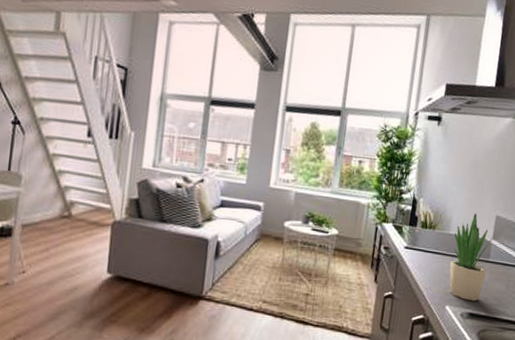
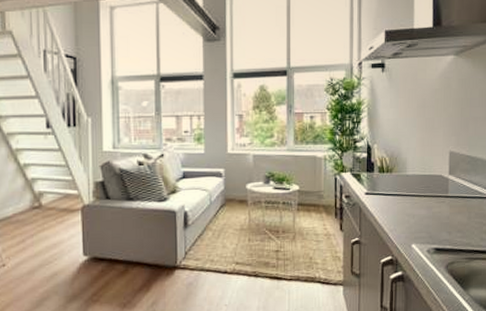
potted plant: present [449,213,492,302] -> none [410,152,448,237]

